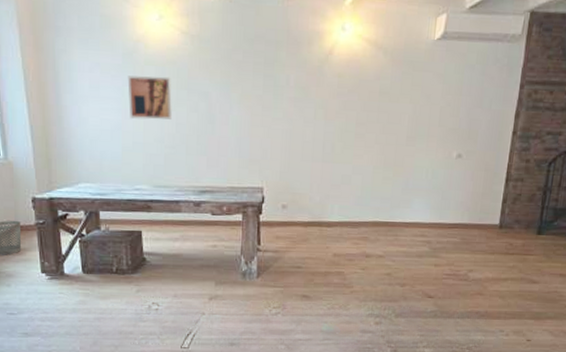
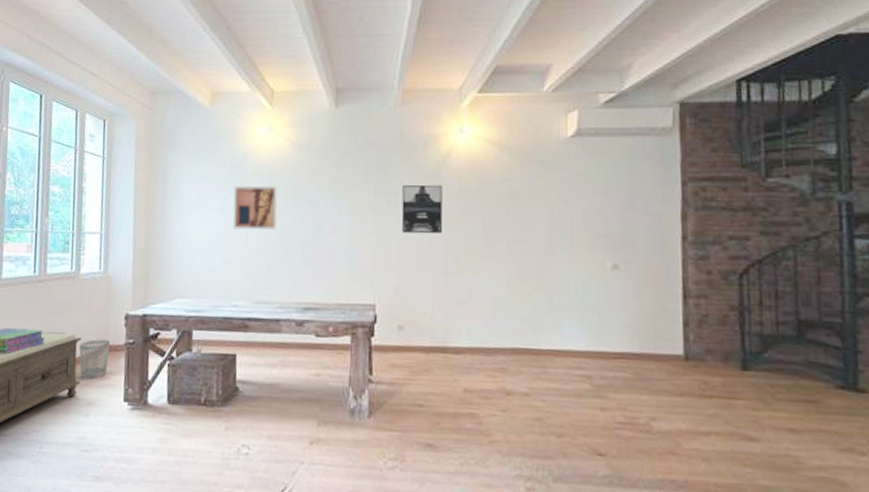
wall art: none [287,80,324,126] -> present [401,184,443,234]

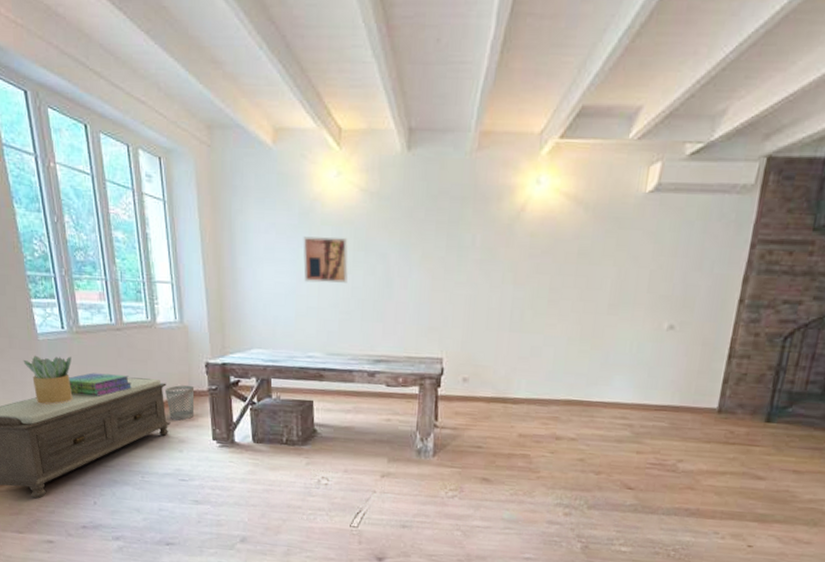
wall art: present [401,184,443,234] -> none [471,240,515,291]

